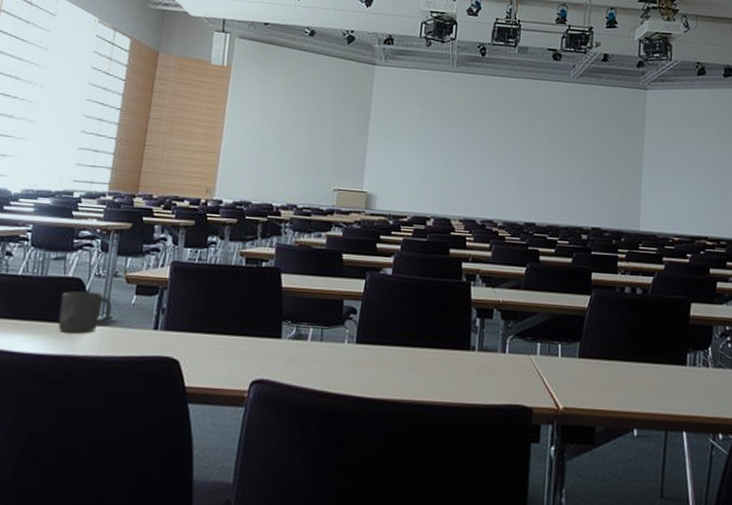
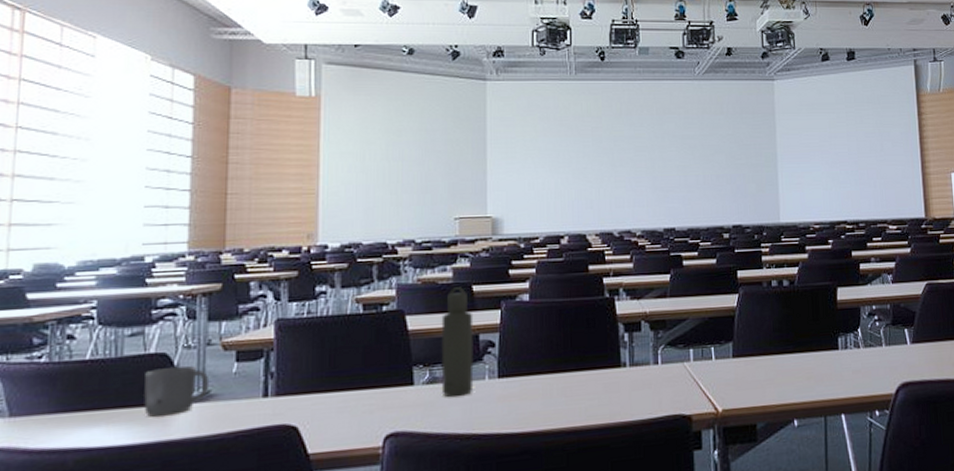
bottle: none [304,253,341,355] -> present [441,287,474,397]

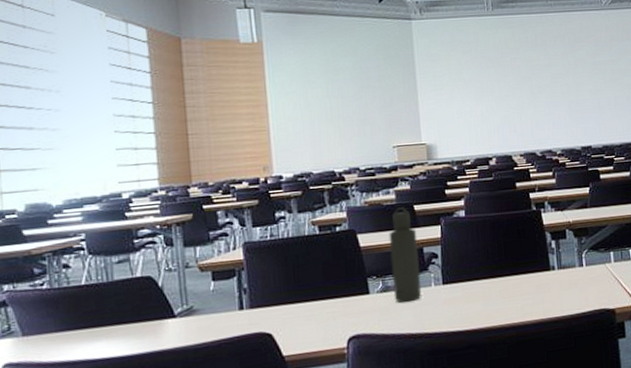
mug: present [144,365,210,417] -> none [135,285,192,331]

